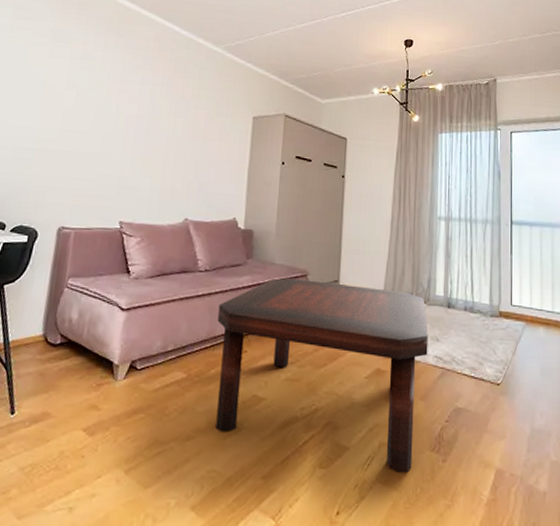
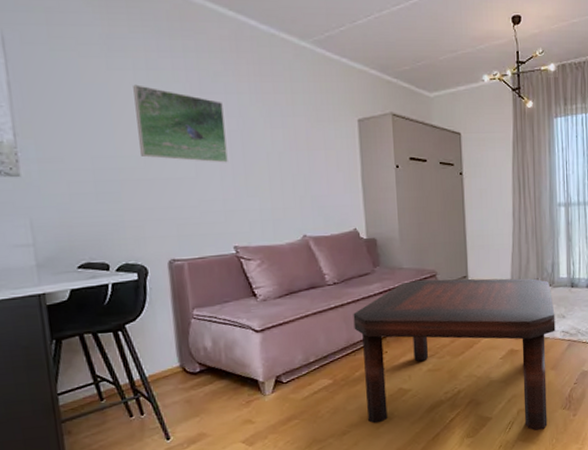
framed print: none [59,70,137,144] -> present [133,84,228,163]

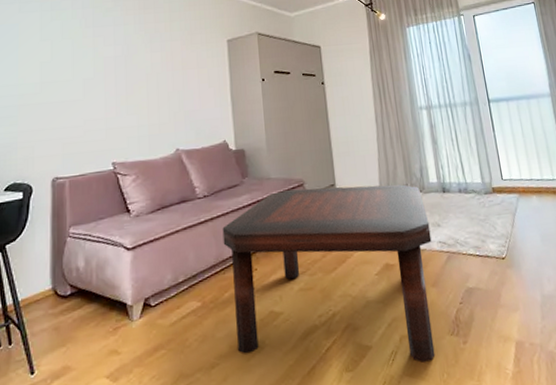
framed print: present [133,84,228,163] -> none [39,23,112,86]

